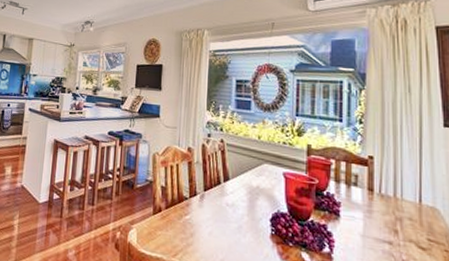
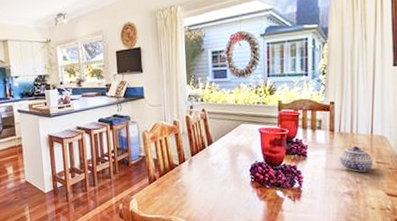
teapot: none [379,213,423,249] -> present [339,145,373,172]

